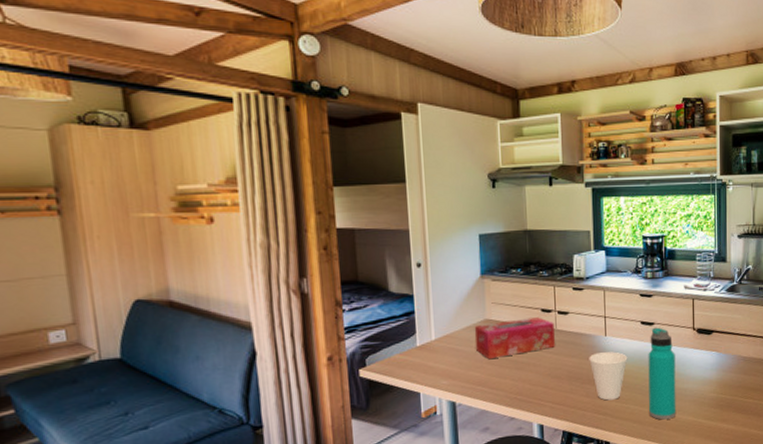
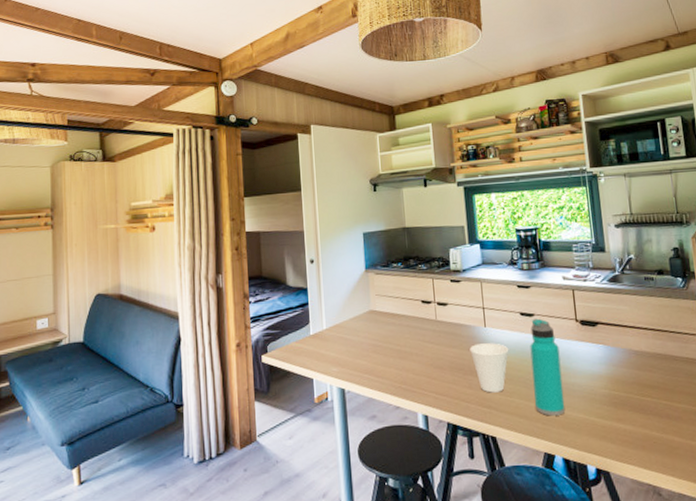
tissue box: present [474,317,555,359] -> none [360,308,436,348]

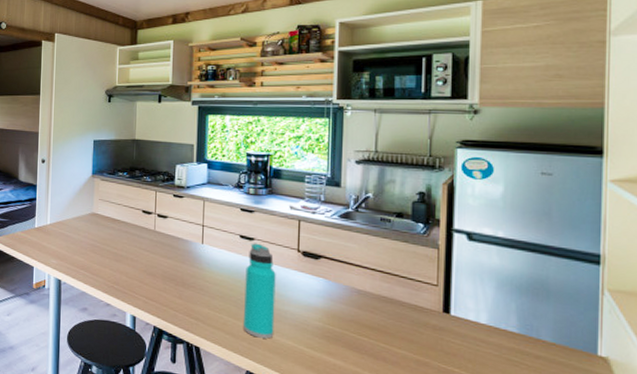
cup: present [469,343,509,393] -> none [184,258,224,307]

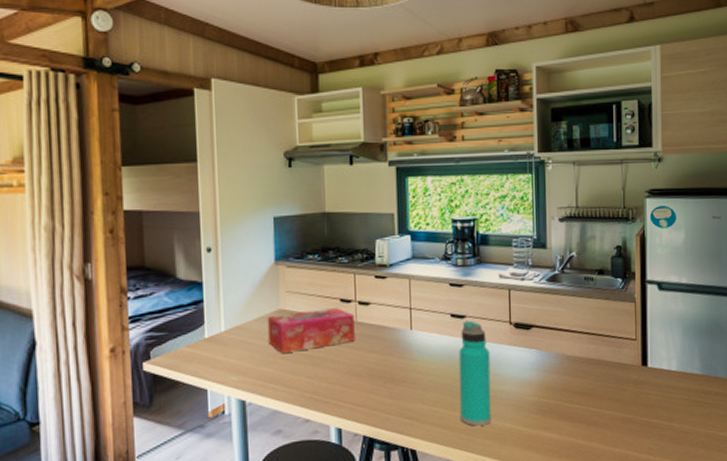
tissue box: none [82,216,153,248] -> present [267,308,355,353]

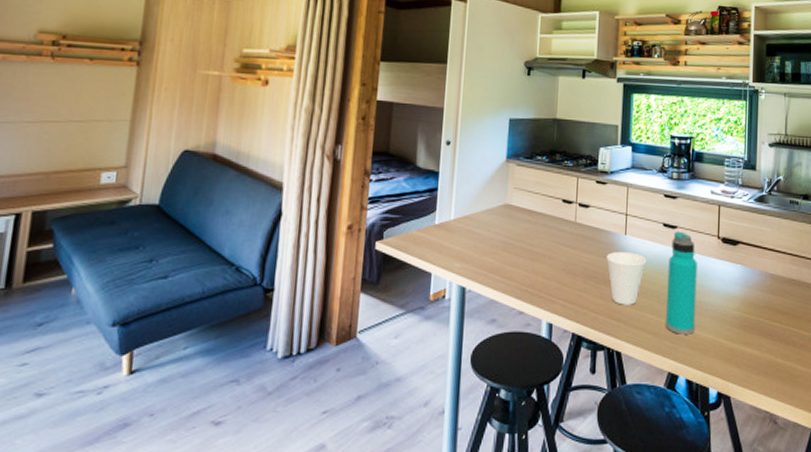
tissue box: present [267,308,355,353] -> none [492,207,574,245]
cup: none [392,347,436,403] -> present [606,252,647,305]

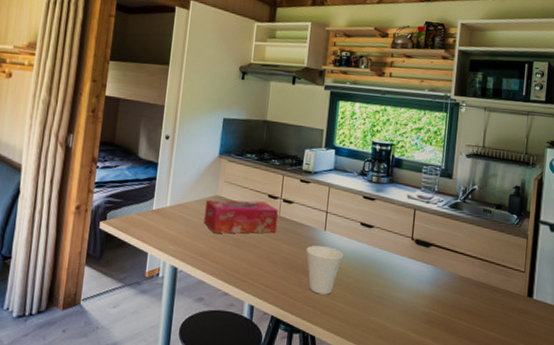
tissue box: none [492,207,574,245] -> present [203,199,278,234]
water bottle: present [666,231,697,334] -> none [358,230,391,326]

